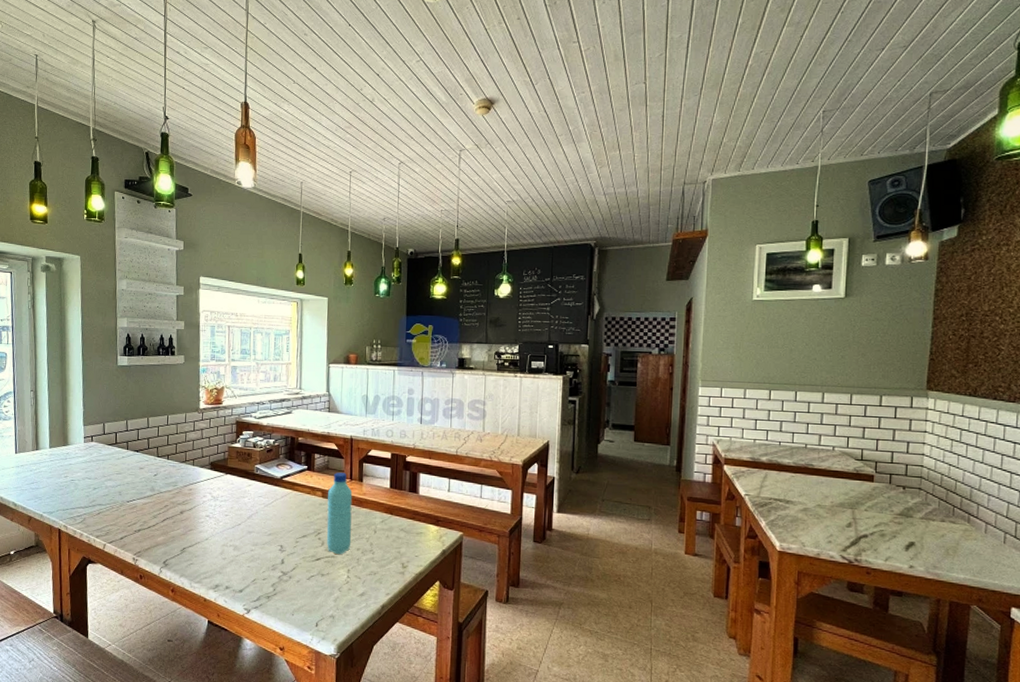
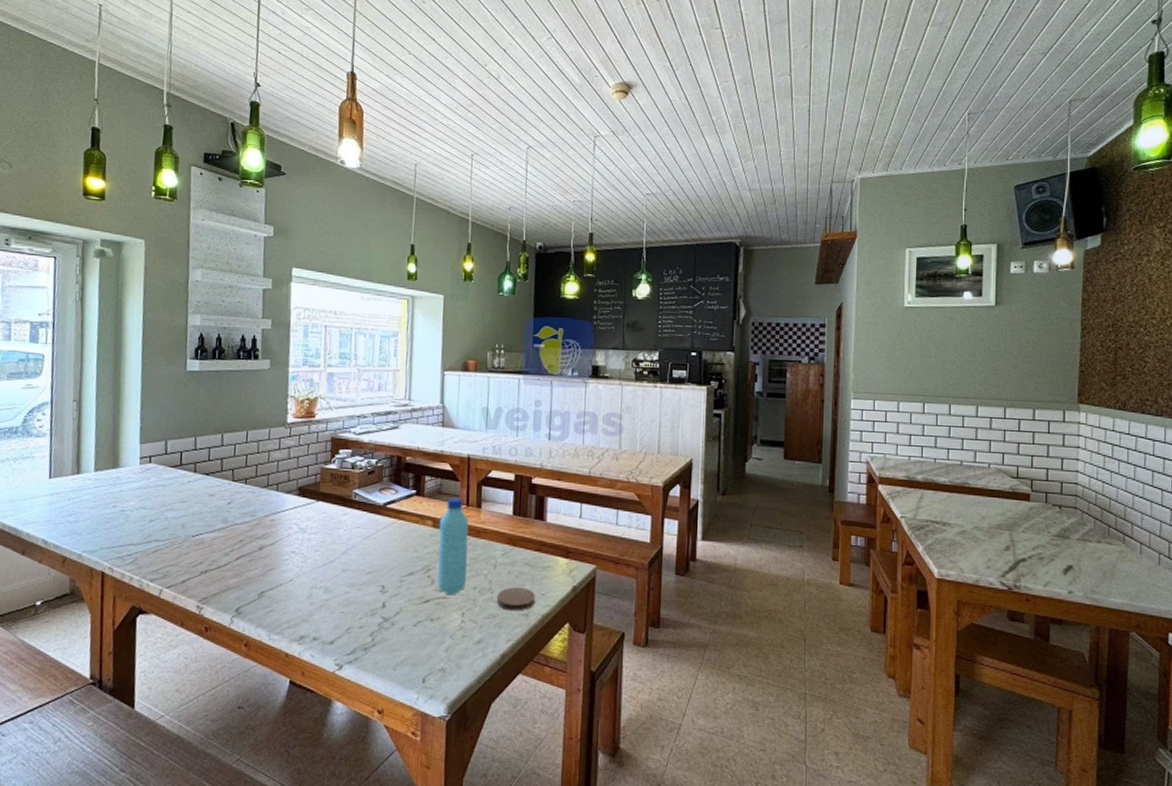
coaster: none [377,549,410,570] -> present [496,587,535,611]

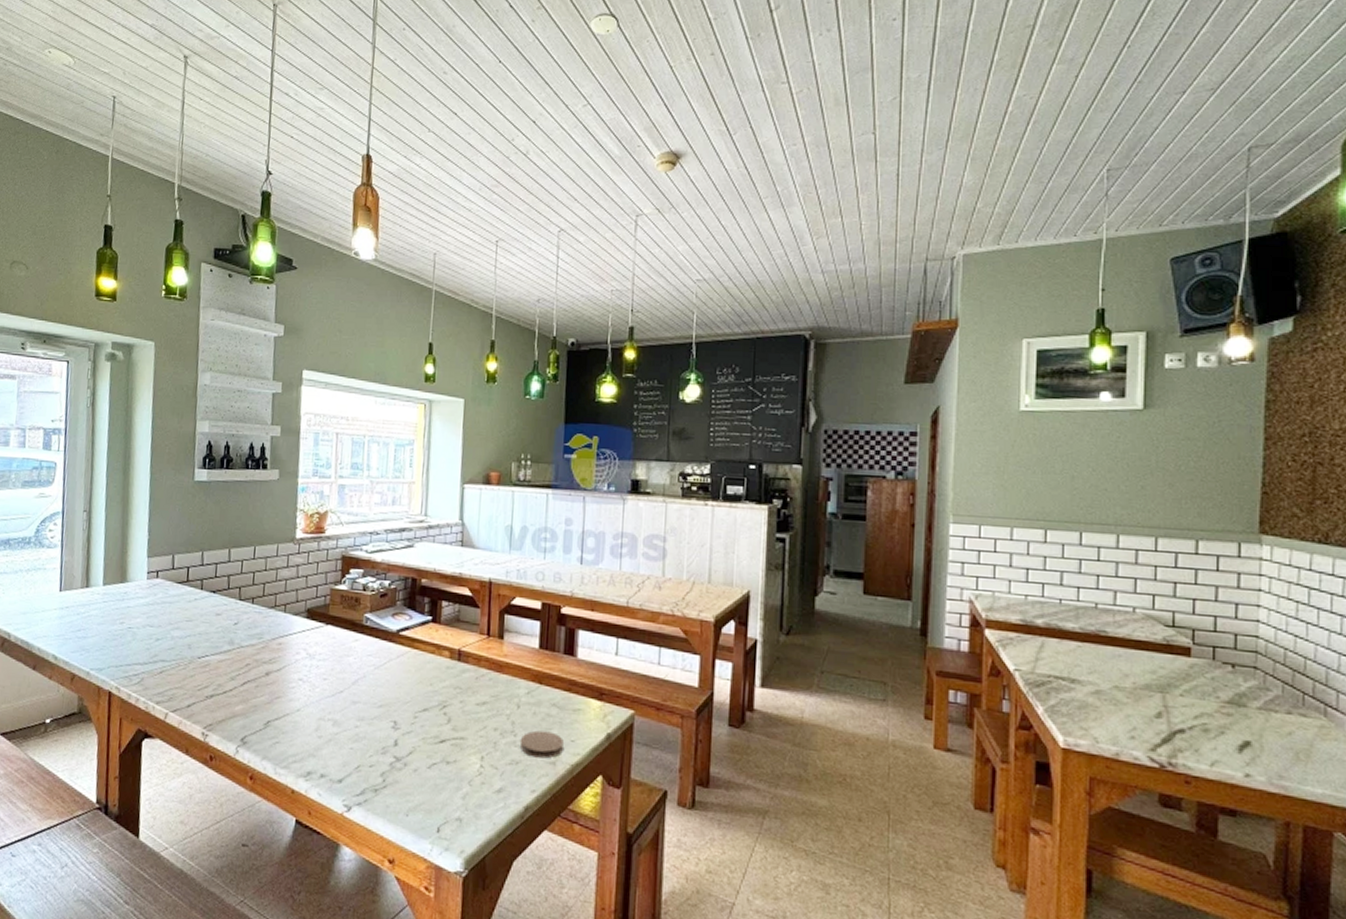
water bottle: present [437,498,469,596] -> none [454,626,490,736]

